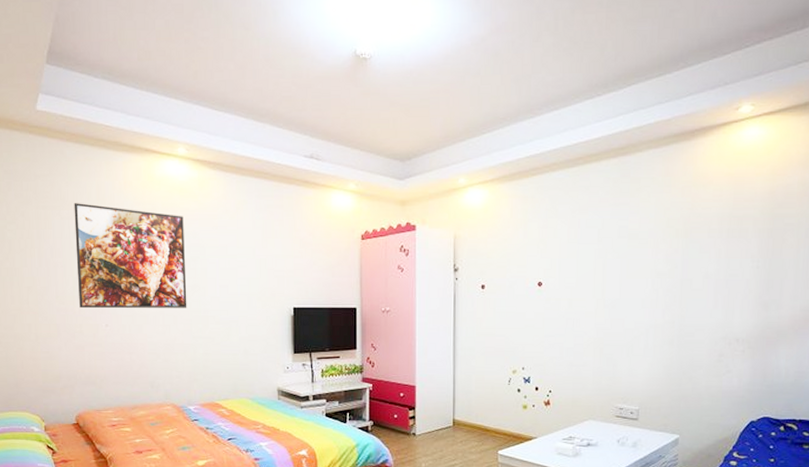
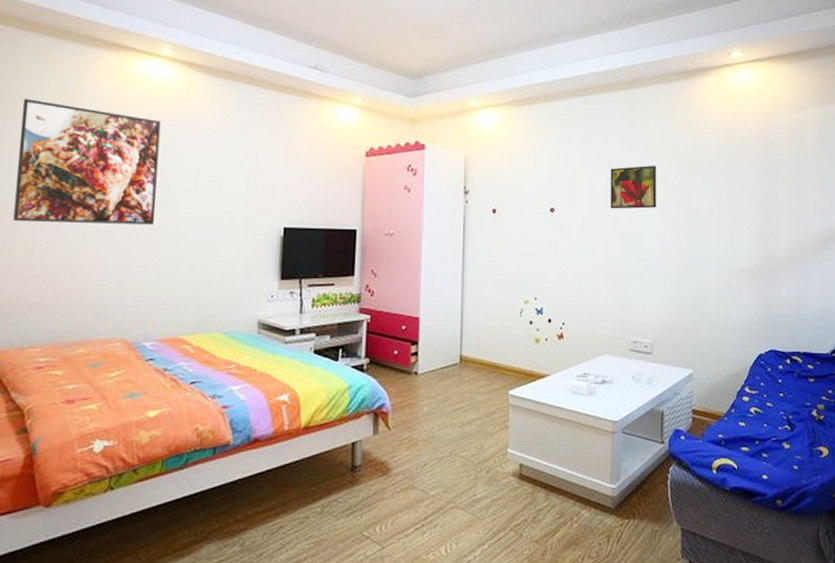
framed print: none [598,235,650,281] -> present [610,165,657,209]

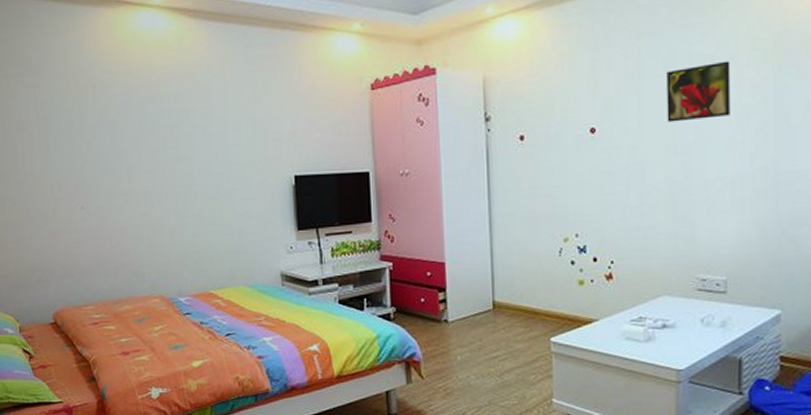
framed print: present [13,99,161,225] -> none [39,68,172,190]

